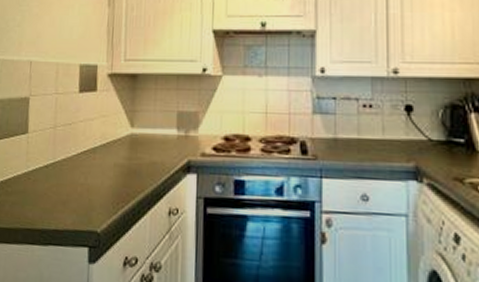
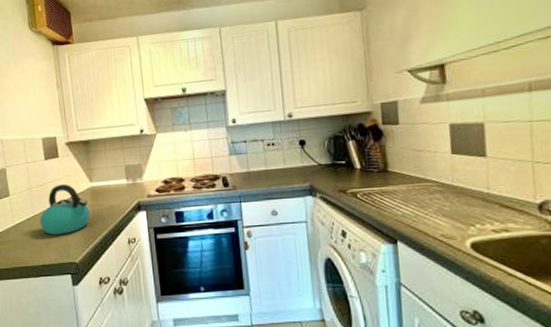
kettle: none [59,126,125,192] -> present [39,184,90,235]

